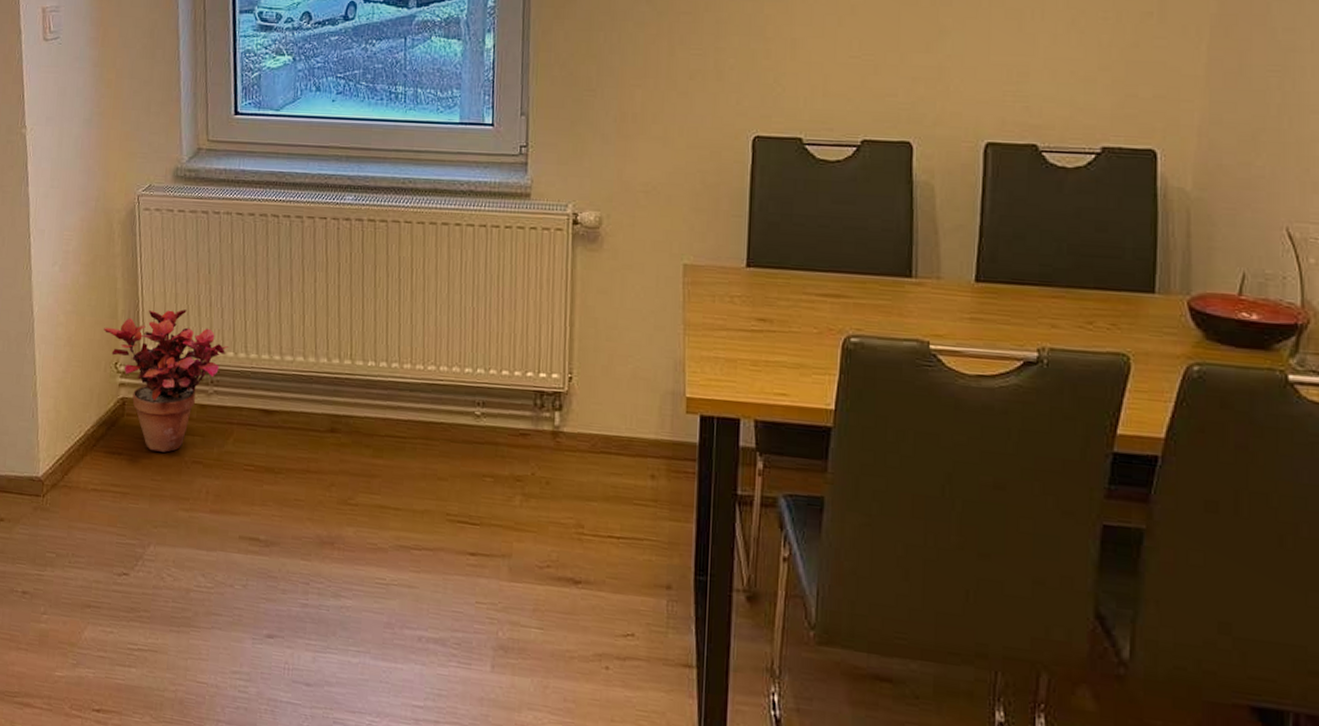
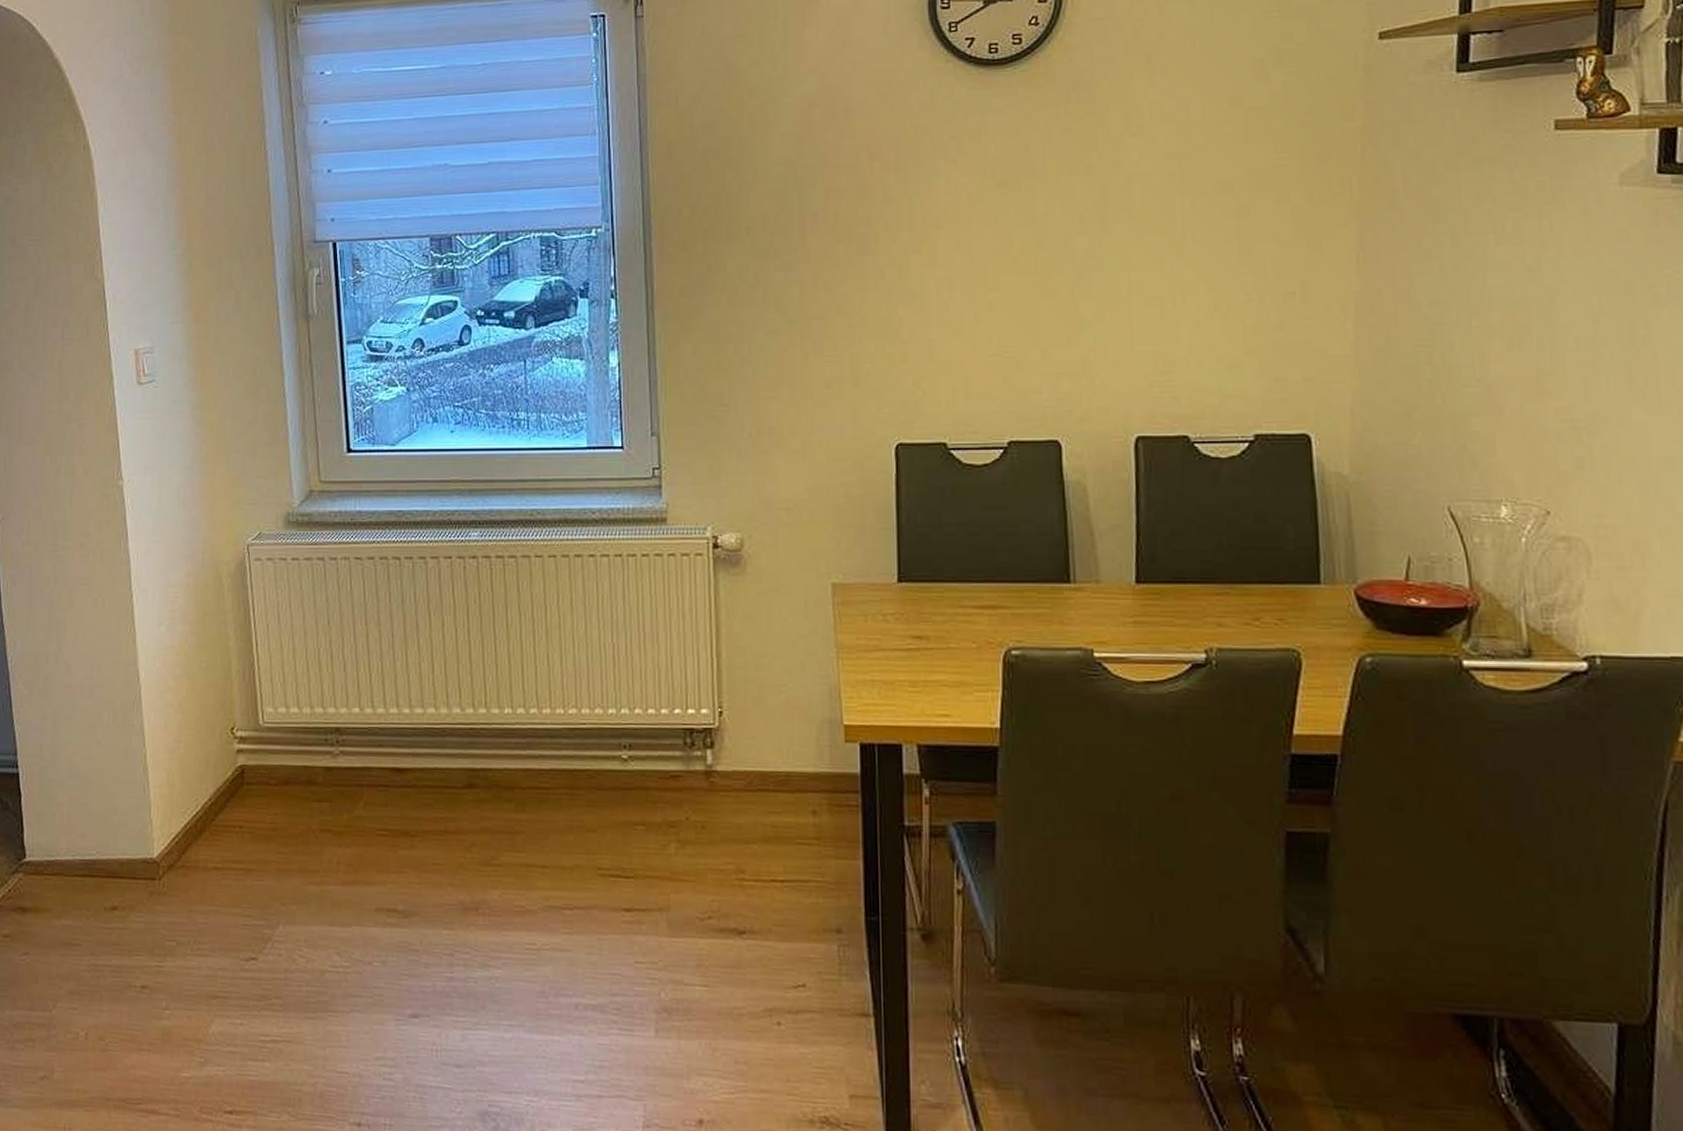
potted plant: present [104,309,229,452] -> none [217,665,354,822]

